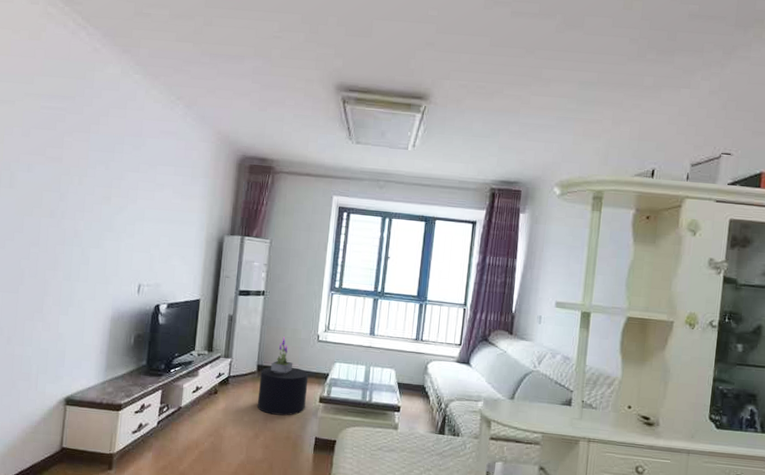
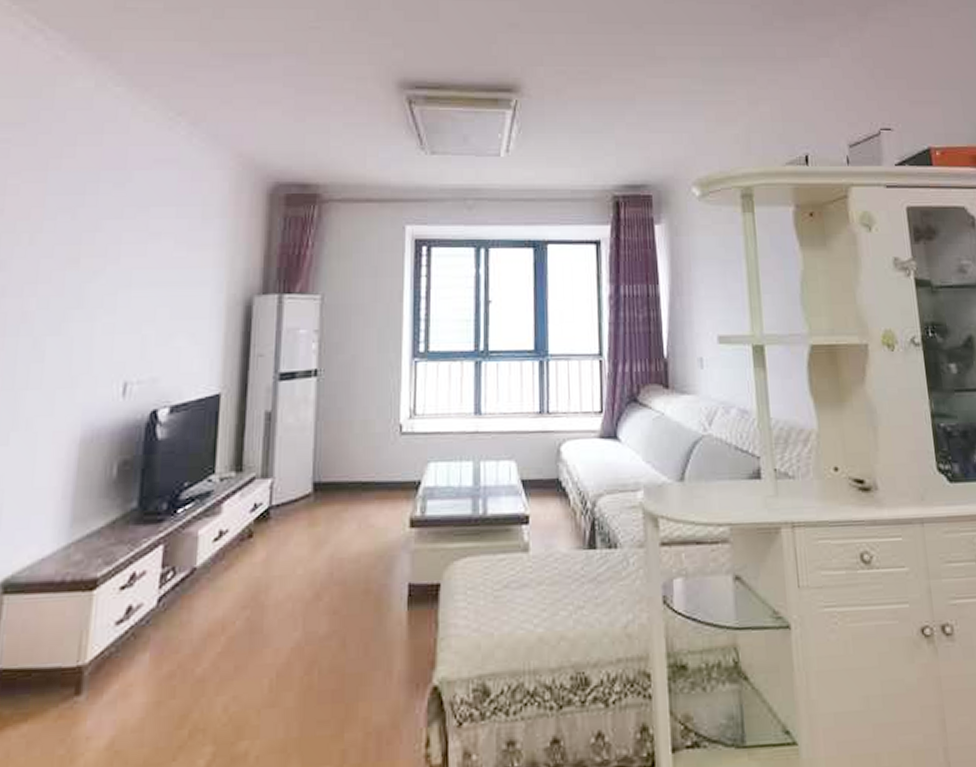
stool: present [257,367,309,416] -> none [316,478,391,558]
potted plant: present [271,336,293,375] -> none [334,433,367,493]

